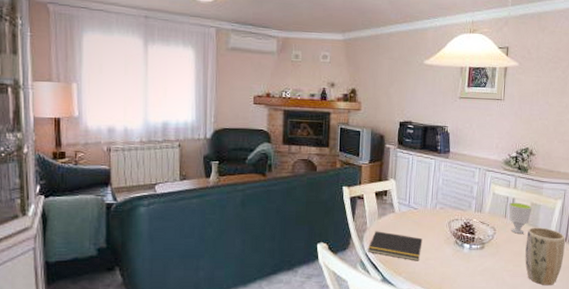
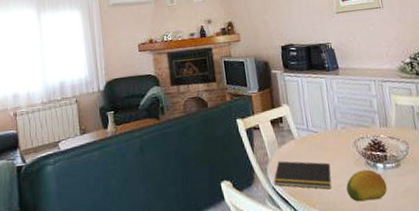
fruit: none [432,248,469,275] -> present [346,169,388,202]

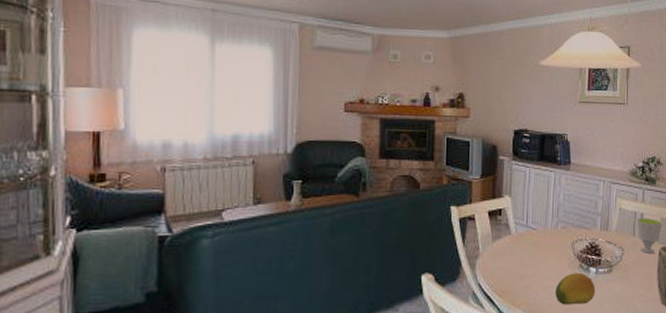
notepad: present [274,161,332,190] -> none [481,257,543,291]

